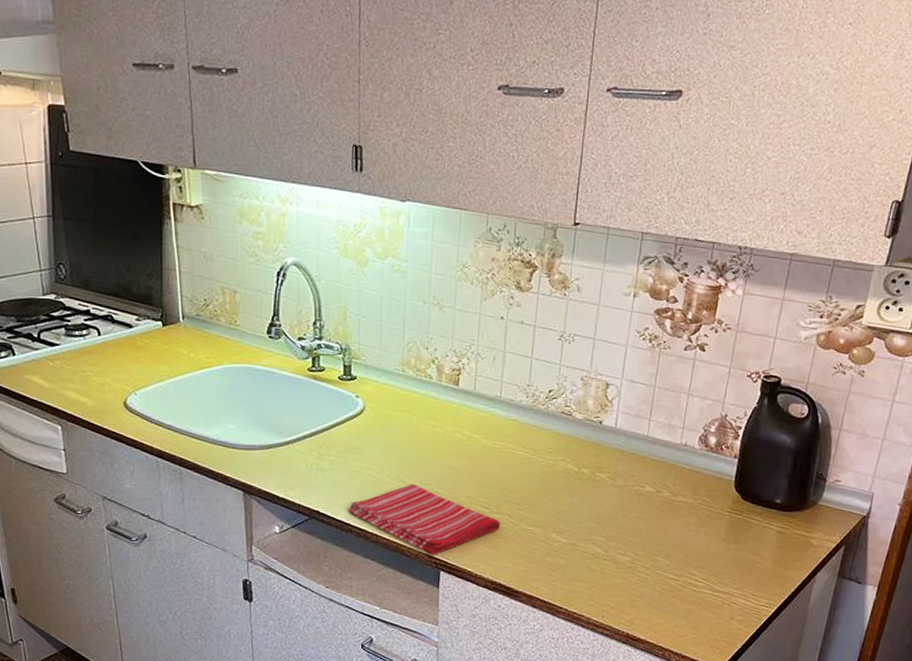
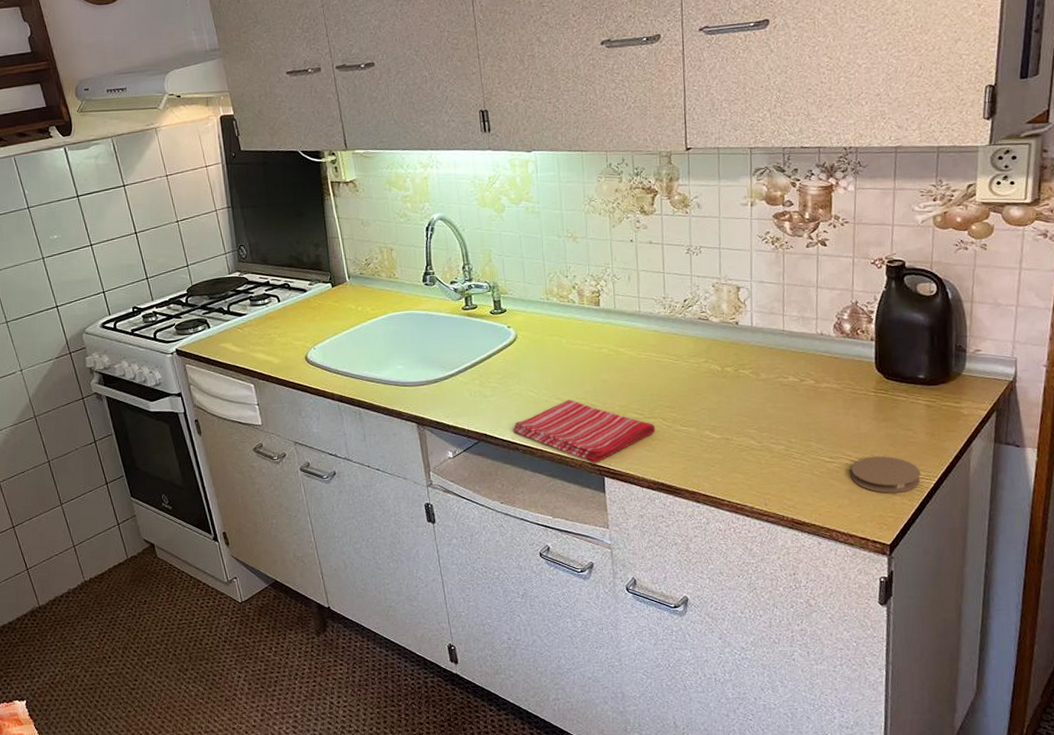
coaster: none [692,577,762,618] -> present [851,455,921,493]

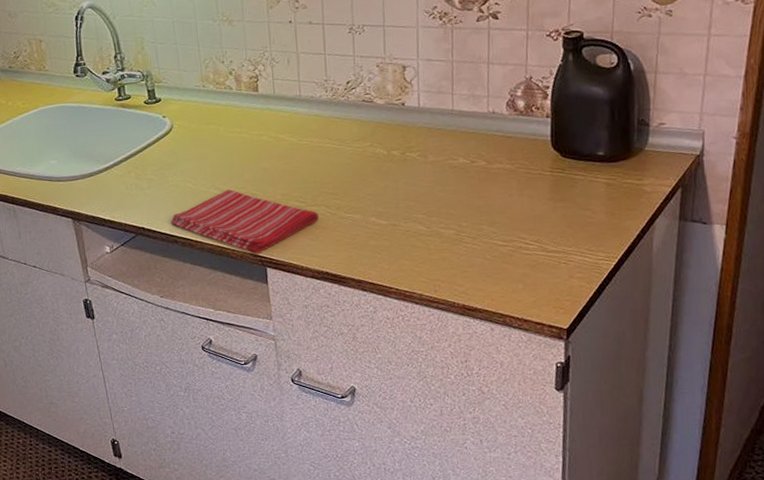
coaster: present [851,455,921,493] -> none [525,237,600,276]

